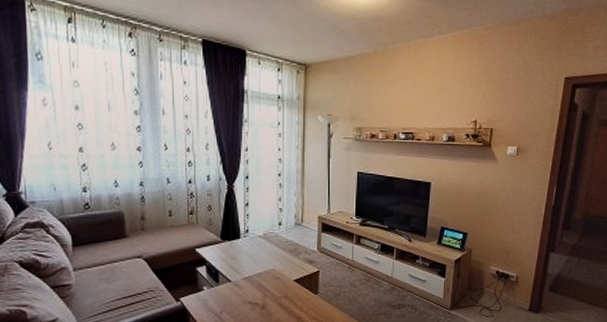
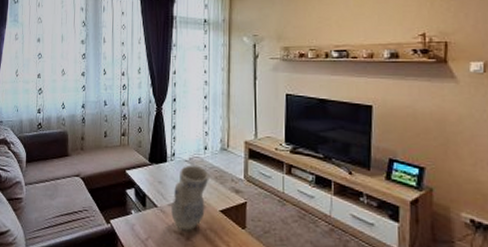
vase: none [246,240,284,301] -> present [171,165,209,231]

